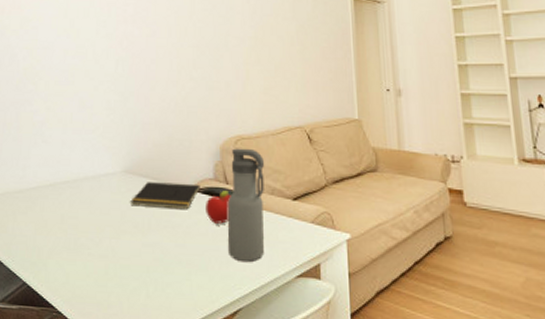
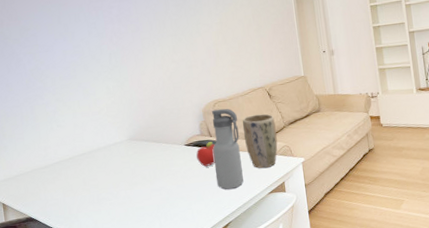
notepad: present [130,182,200,210] -> none [137,140,191,164]
plant pot: none [270,162,315,240] -> present [242,113,278,169]

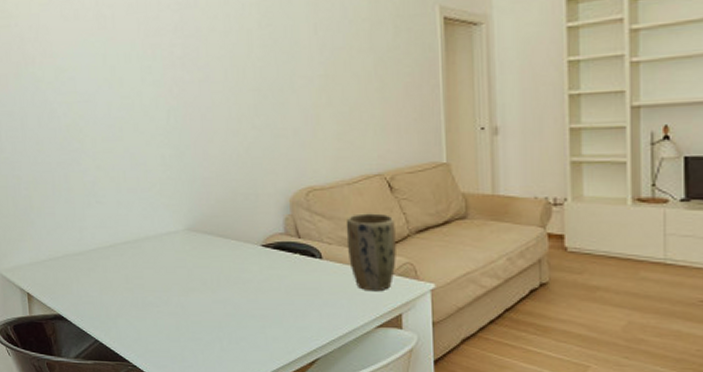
fruit: present [196,142,215,167] -> none [277,245,304,278]
water bottle: present [212,108,244,190] -> none [300,200,341,314]

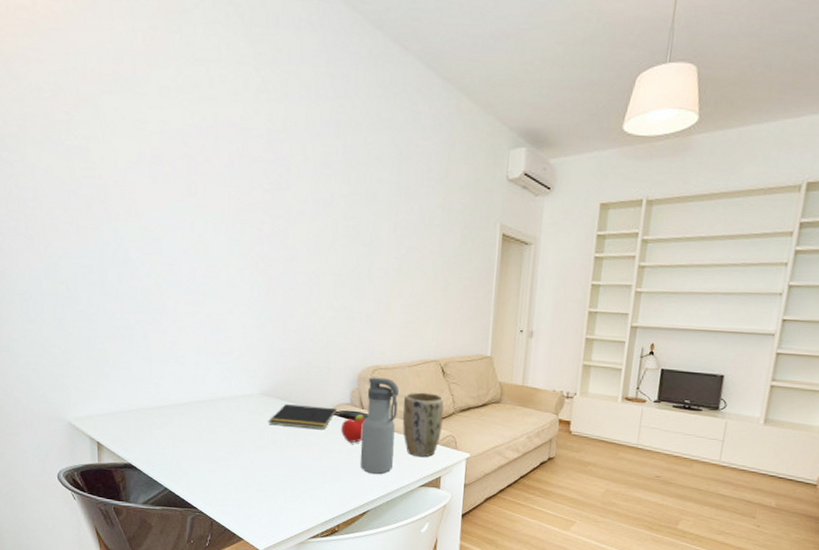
notepad: none [196,239,270,266] -> present [268,404,337,430]
fruit: none [277,245,304,278] -> present [341,414,366,443]
water bottle: none [300,200,341,314] -> present [360,377,400,474]

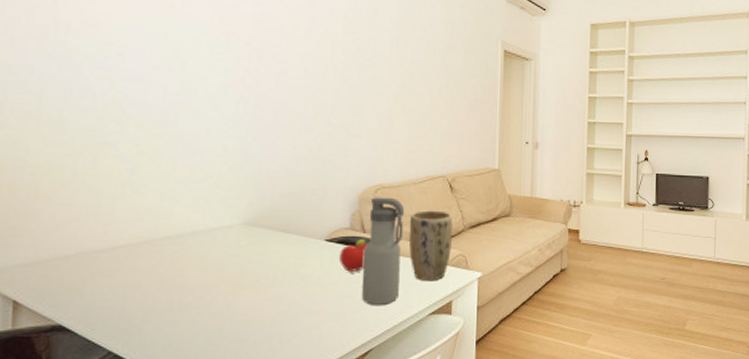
notepad: present [268,404,337,430] -> none [251,234,334,261]

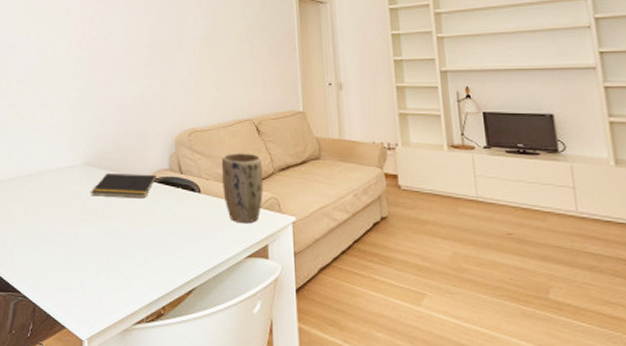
notepad: none [251,234,334,261] -> present [91,173,156,199]
fruit: present [339,239,368,272] -> none [162,180,185,211]
water bottle: present [361,197,405,305] -> none [181,140,217,244]

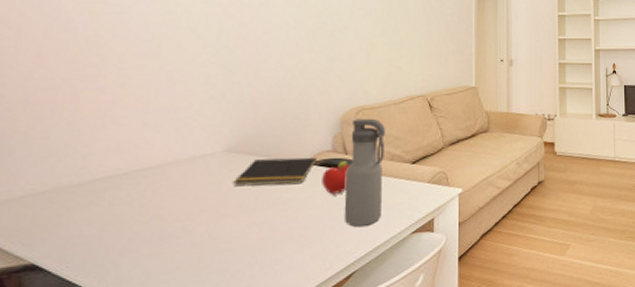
fruit: none [162,180,185,211] -> present [322,161,350,194]
water bottle: none [181,140,217,244] -> present [344,118,386,227]
plant pot: present [221,153,263,224] -> none [390,129,433,200]

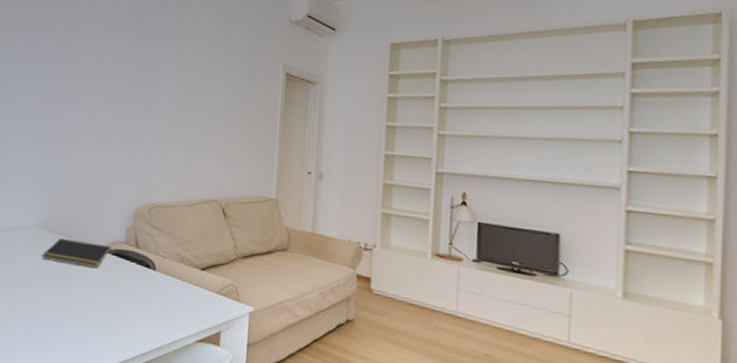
fruit: present [322,161,350,194] -> none [114,254,141,285]
water bottle: present [344,118,386,227] -> none [132,214,177,323]

